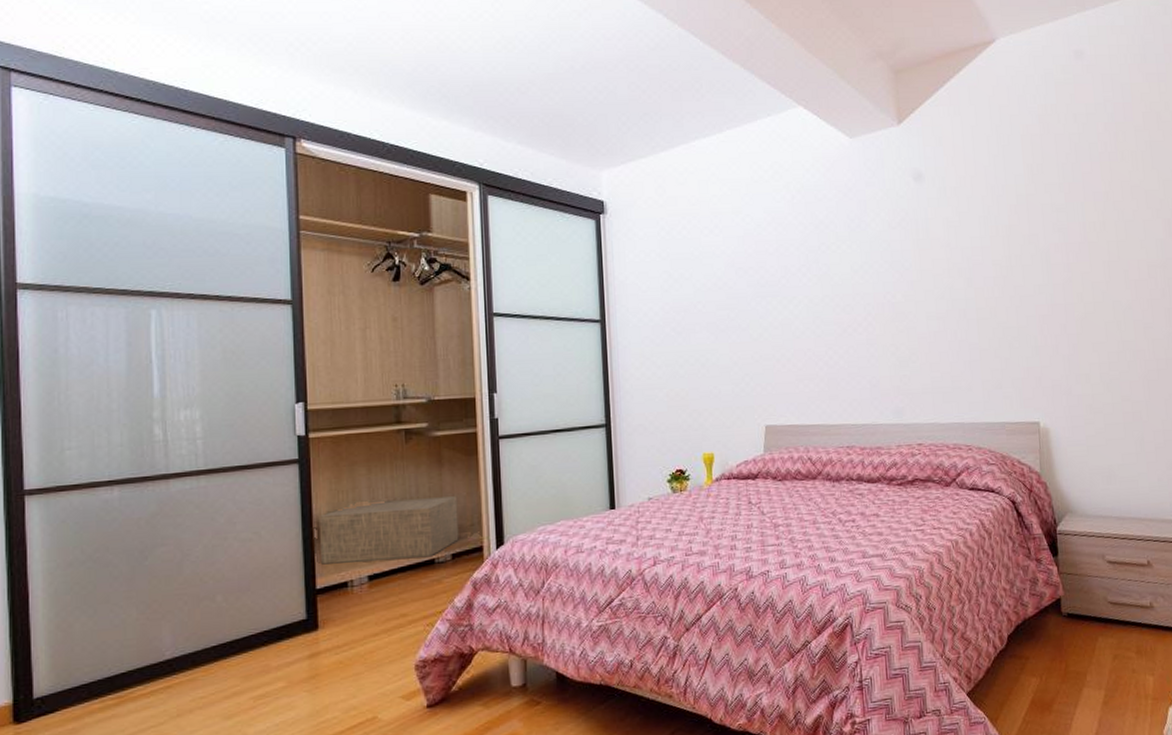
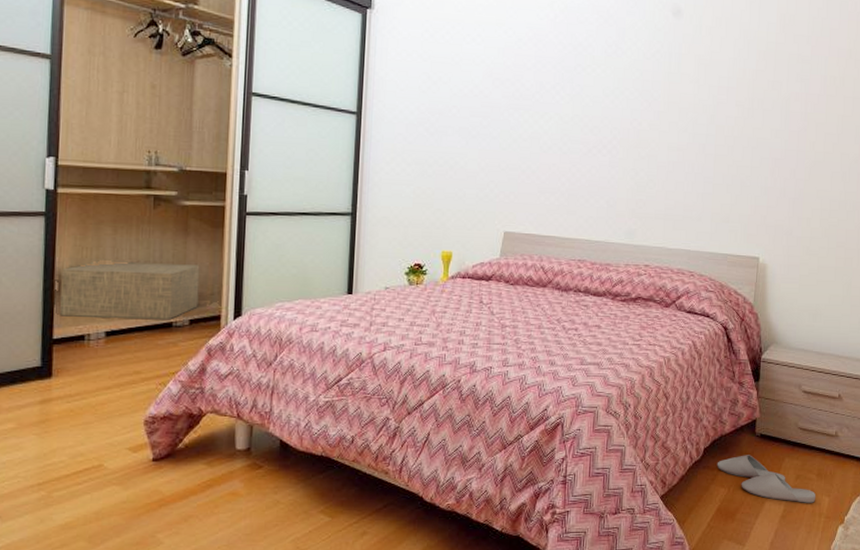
slippers: none [1024,637,1139,686] -> present [716,455,816,503]

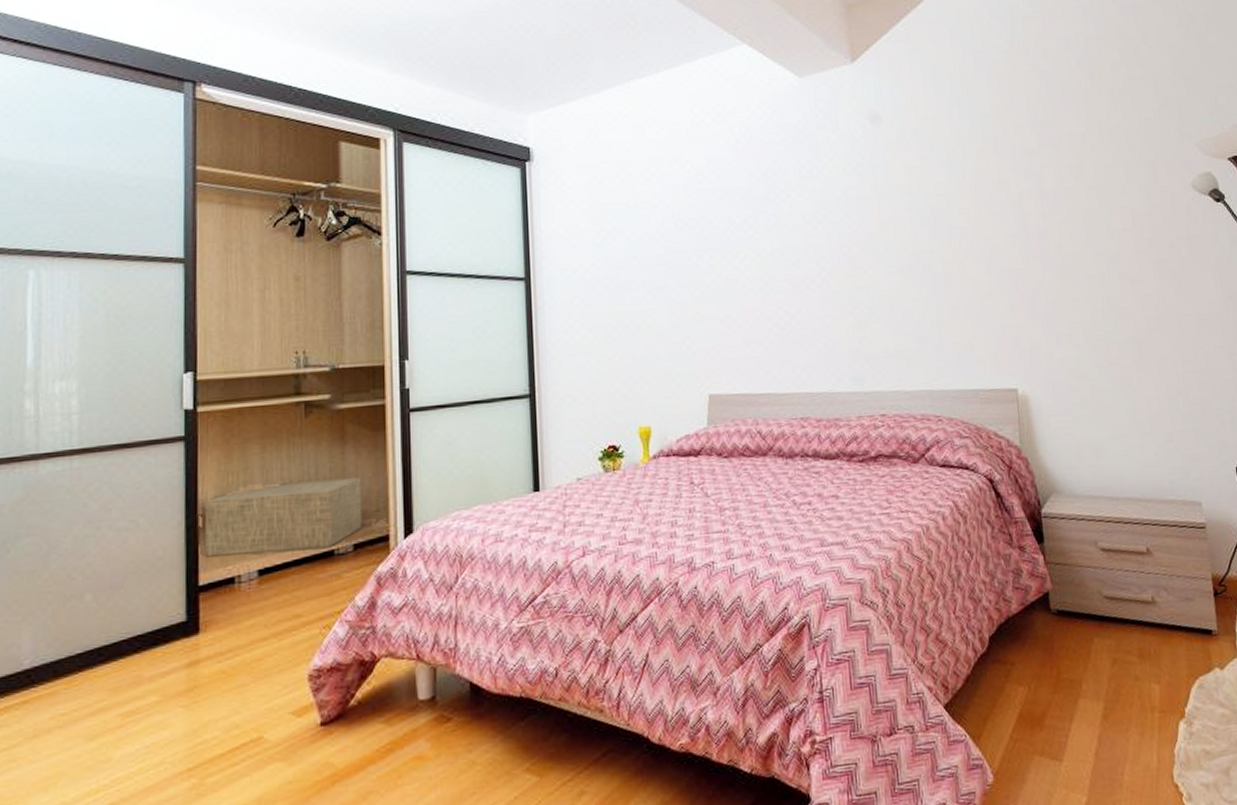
slippers: present [716,455,816,503] -> none [1008,639,1143,696]

